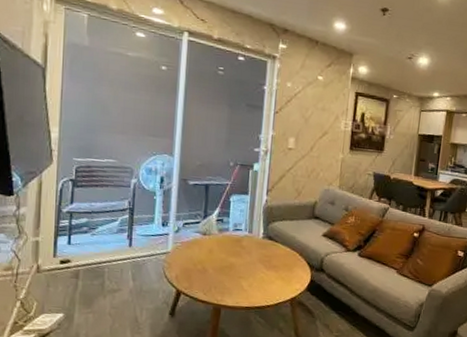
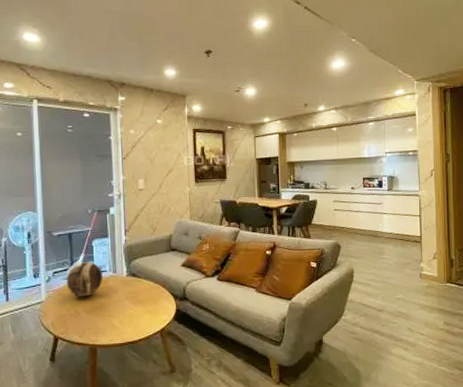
decorative bowl: none [197,216,237,254] -> present [66,261,103,297]

